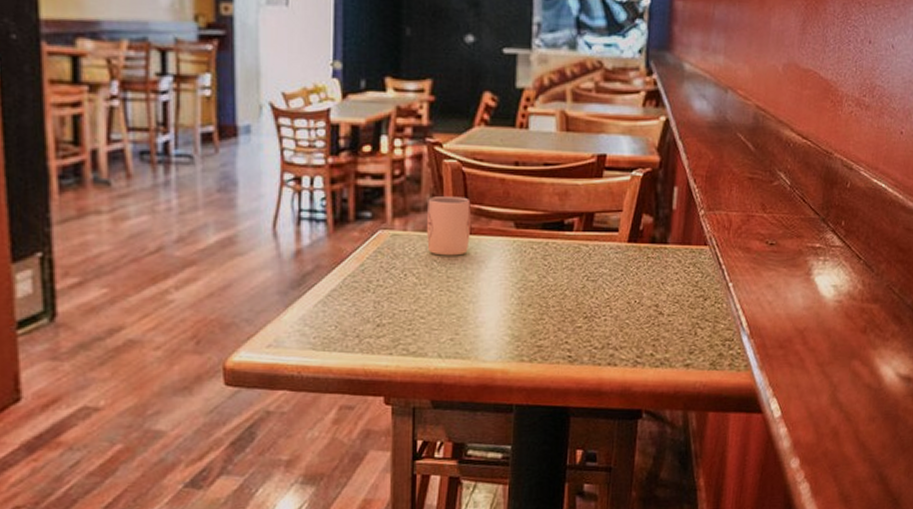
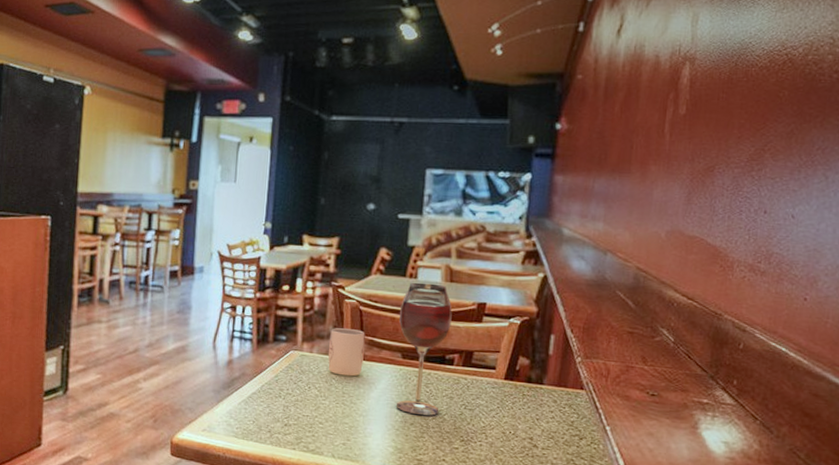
wineglass: none [510,133,570,294] -> present [395,282,452,416]

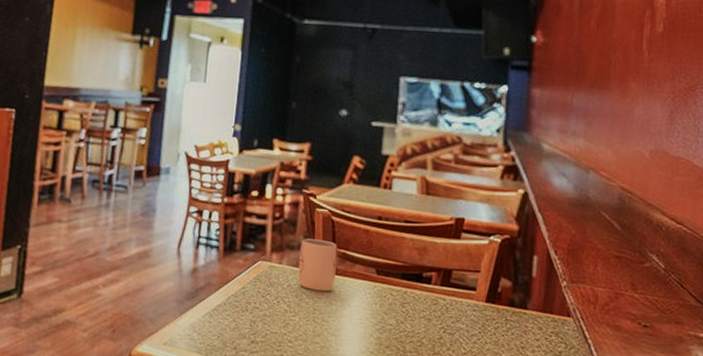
wineglass: present [395,282,452,416] -> none [370,193,429,339]

